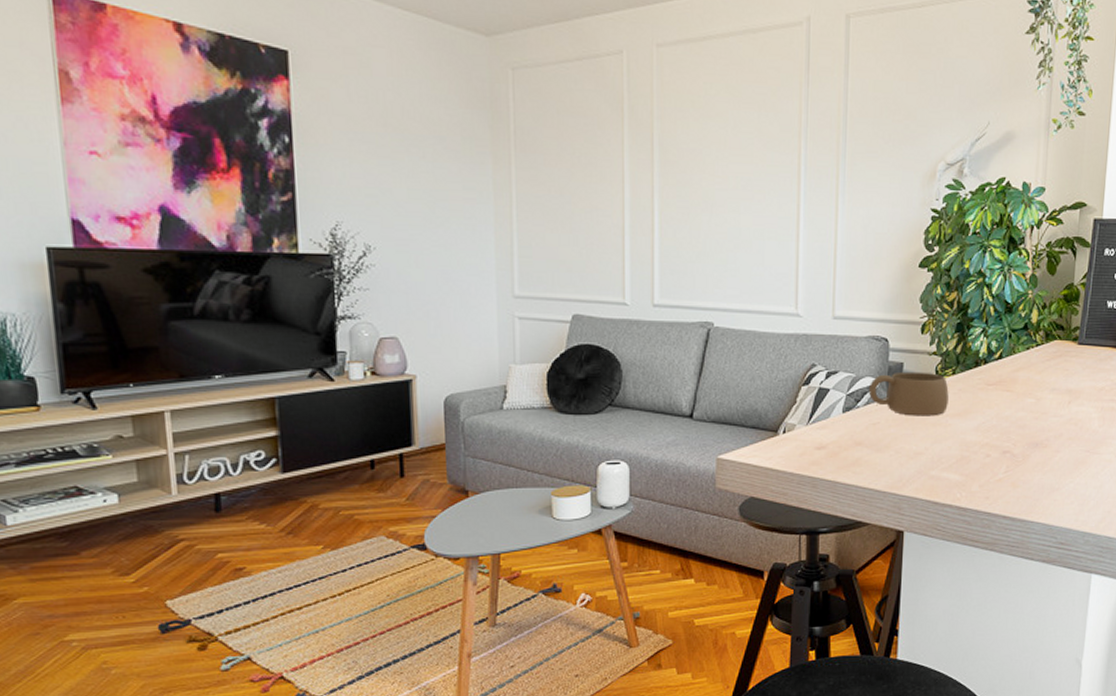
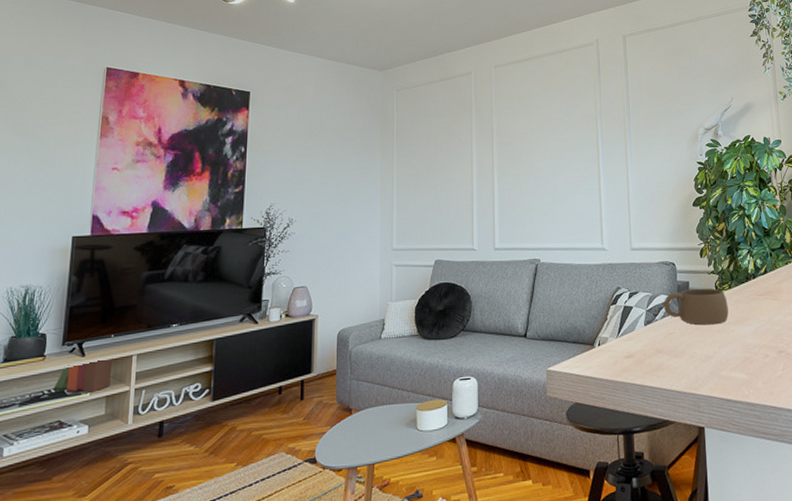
books: none [59,412,139,454] -> present [53,357,113,393]

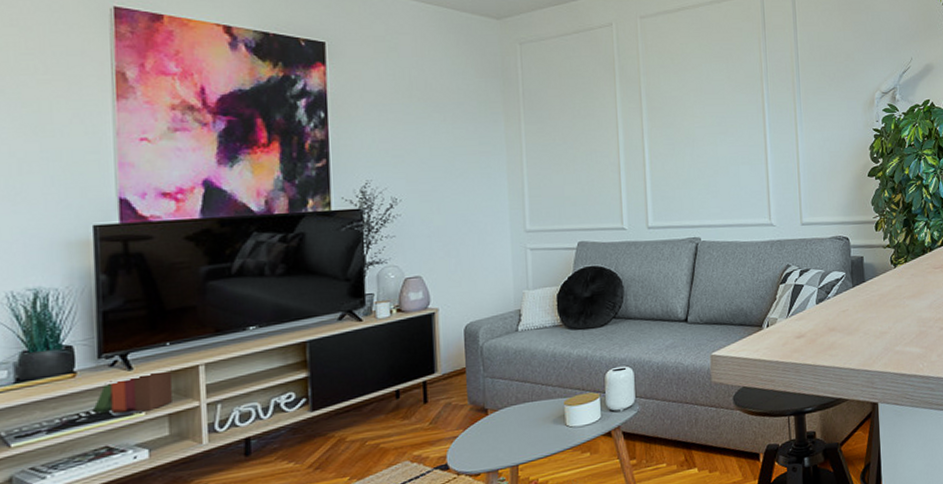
cup: present [663,288,729,325] -> none [836,262,904,301]

